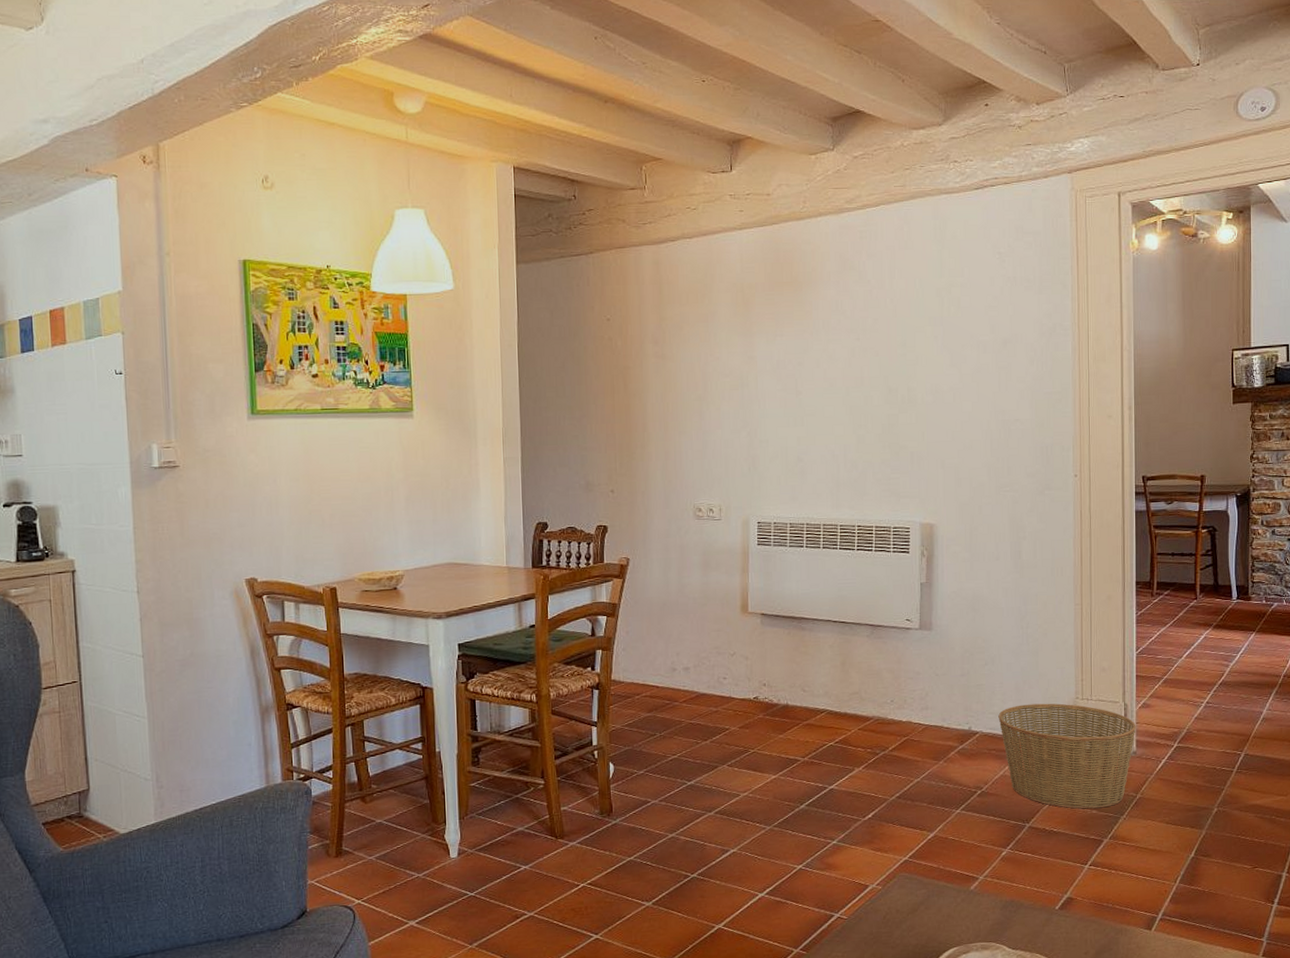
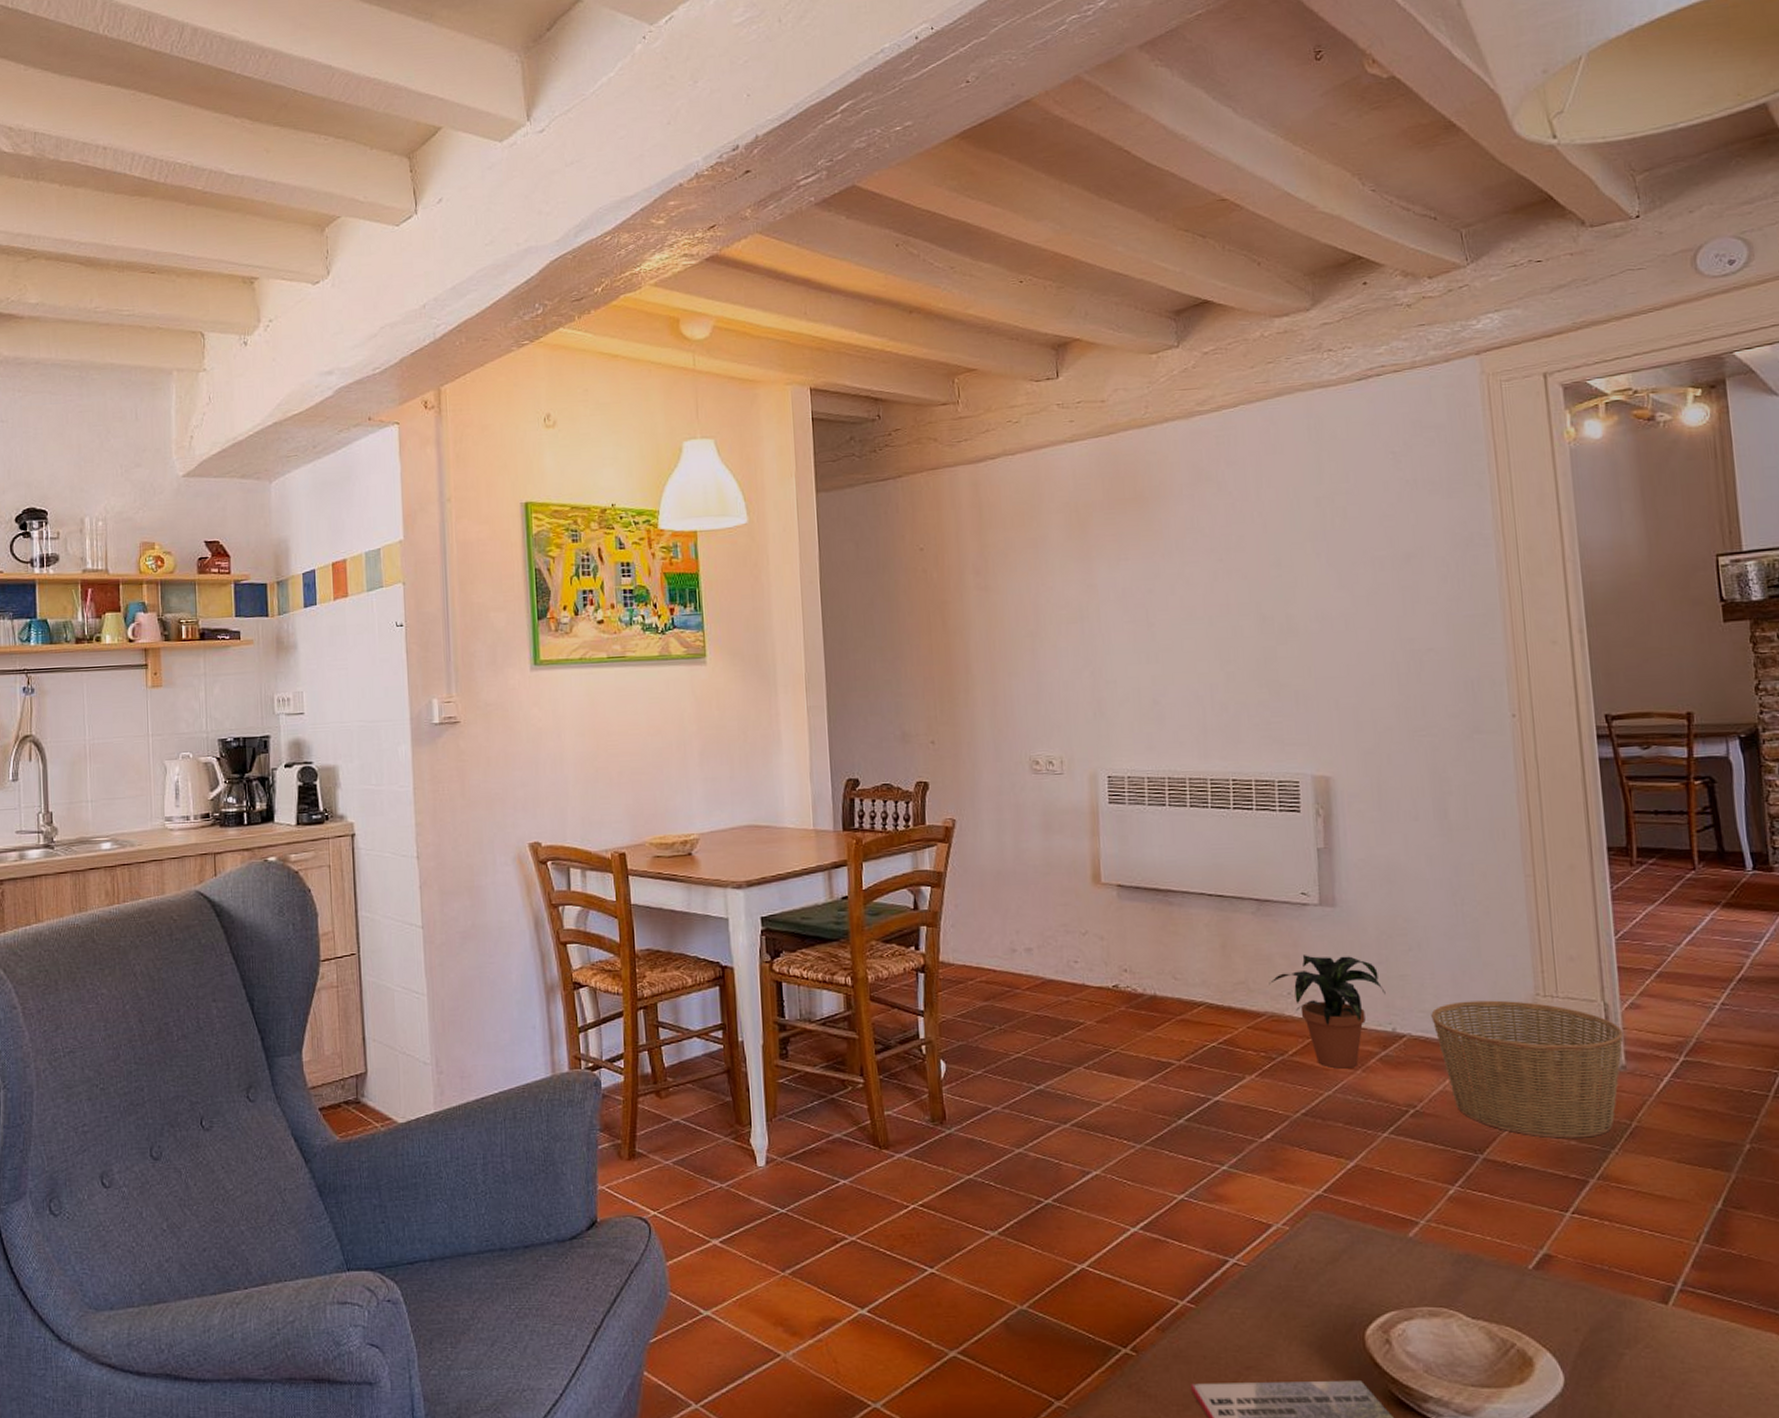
potted plant: none [877,670,965,760] -> present [1269,955,1386,1069]

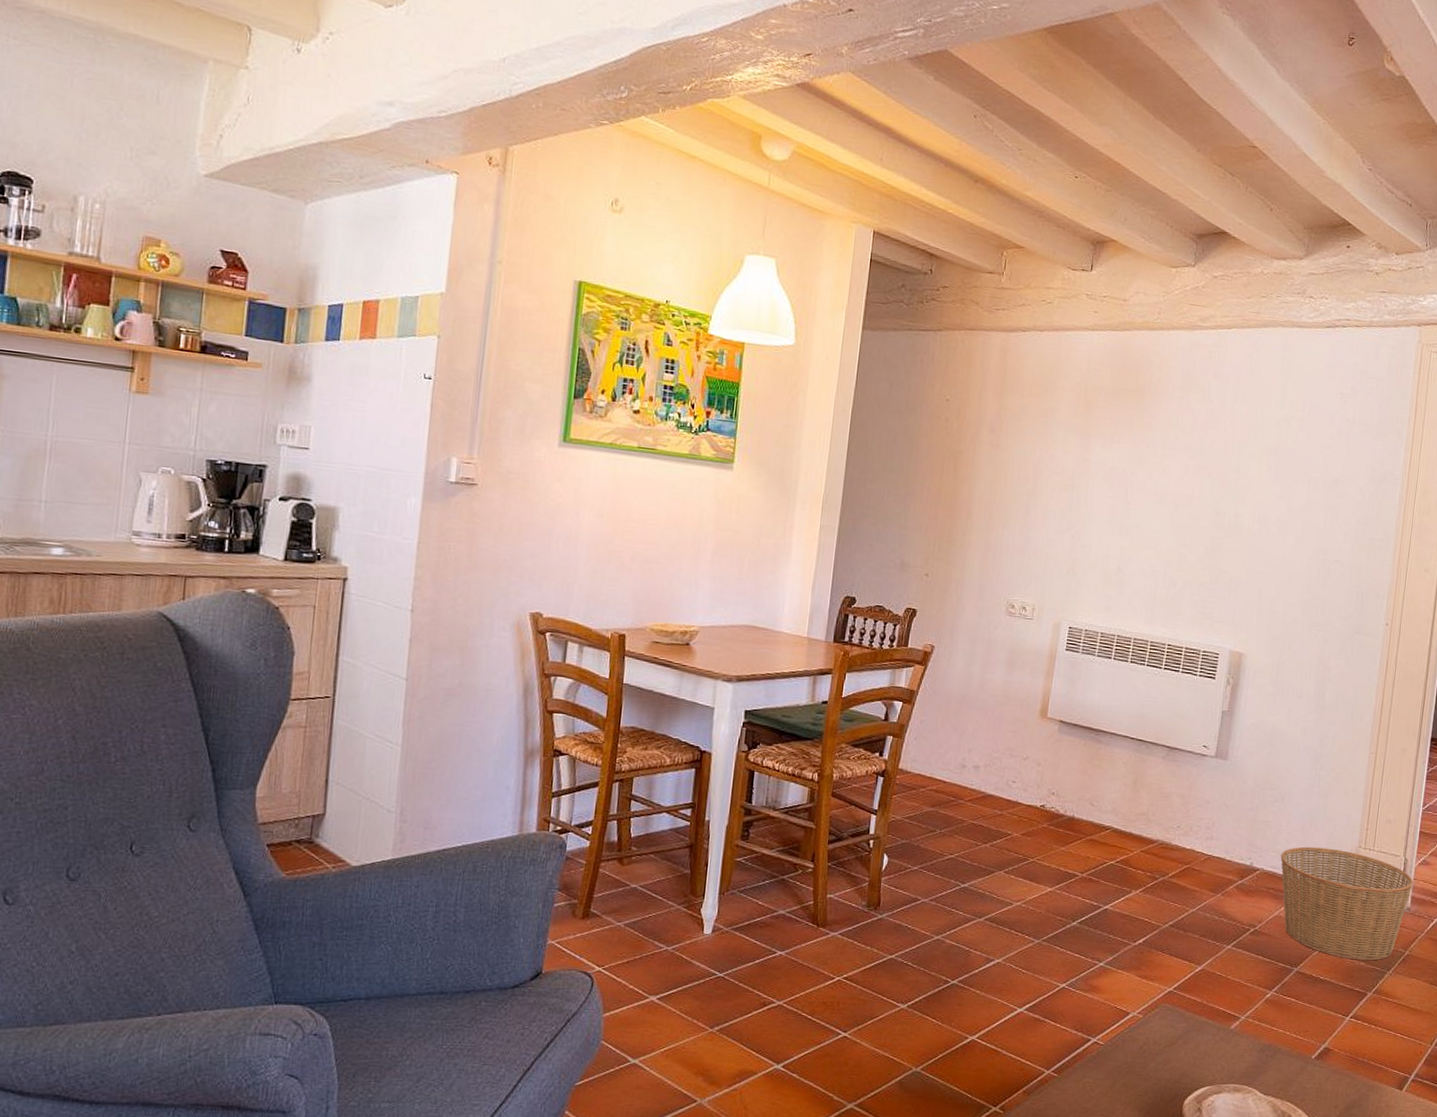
potted plant: present [1269,955,1386,1069] -> none [1164,796,1251,892]

